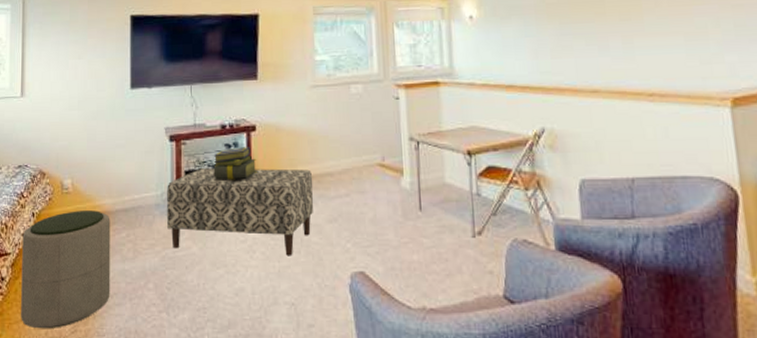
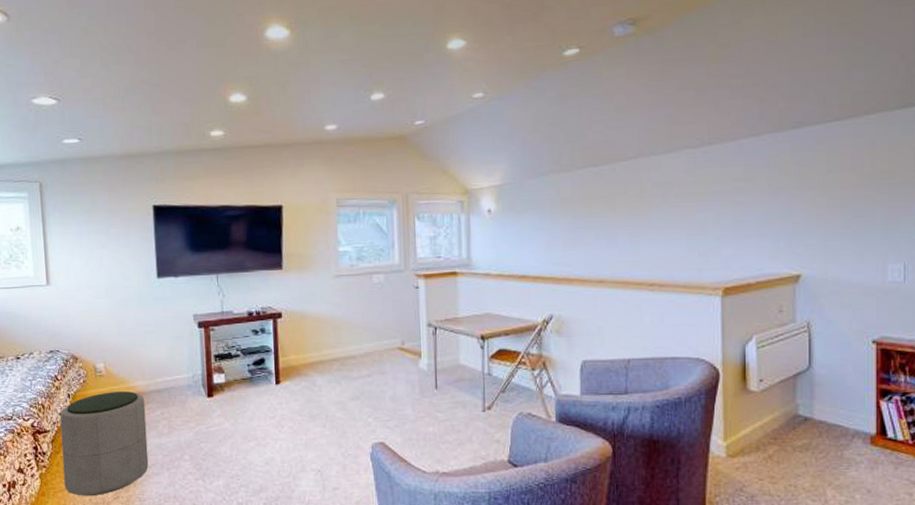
bench: present [167,168,314,256] -> none [198,352,338,430]
stack of books: present [213,147,257,181] -> none [241,333,284,363]

